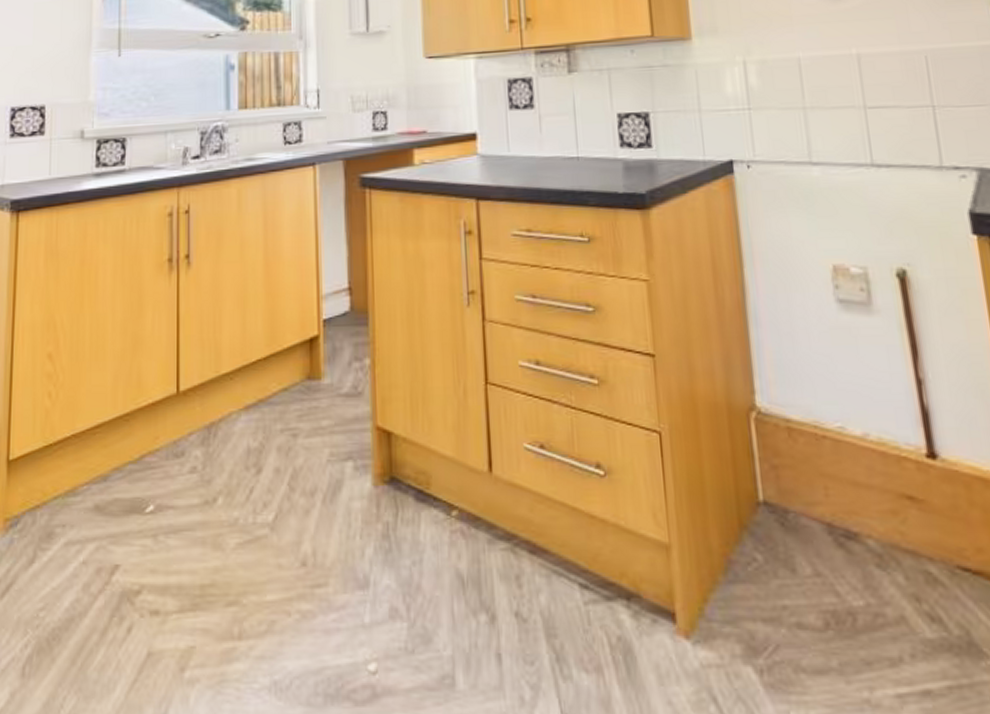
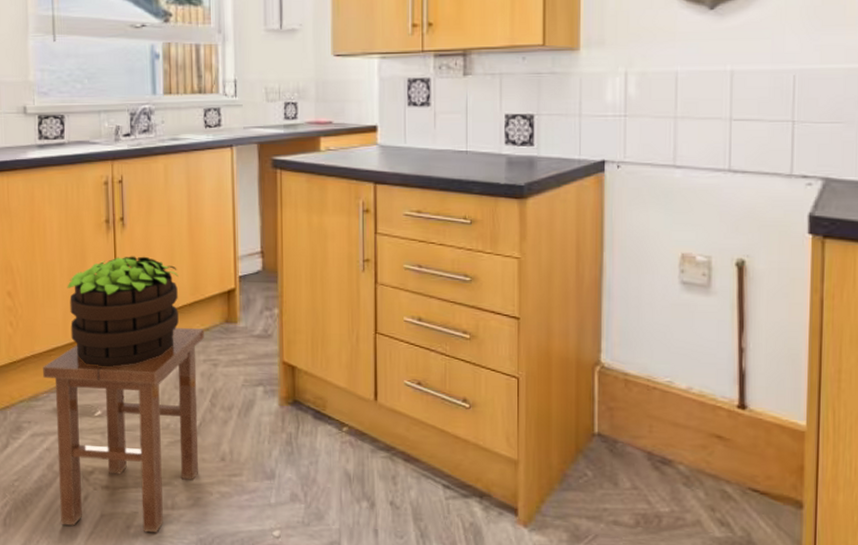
stool: none [84,389,282,676] -> present [43,328,204,533]
potted plant: none [119,300,252,446] -> present [67,256,179,368]

